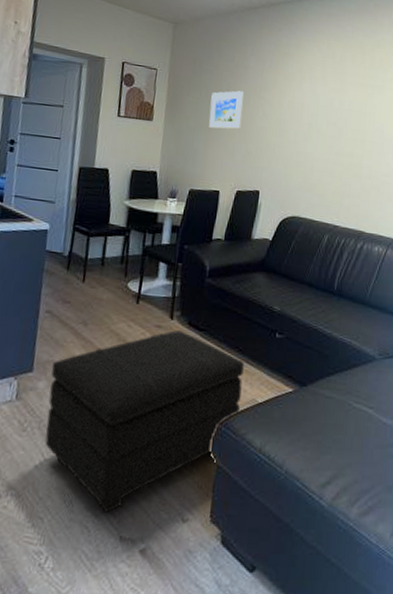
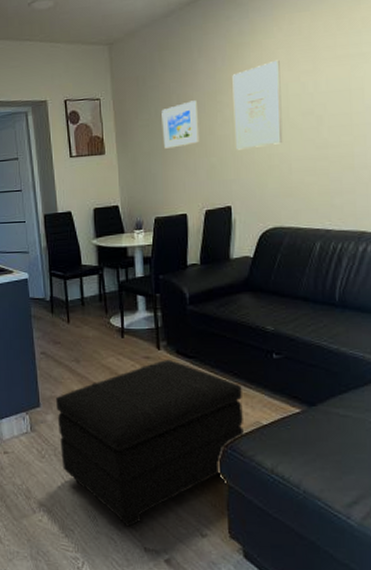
wall art: none [271,74,316,145] -> present [232,60,283,150]

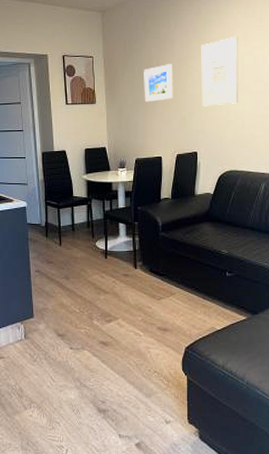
footstool: present [55,360,244,527] -> none [47,277,202,418]

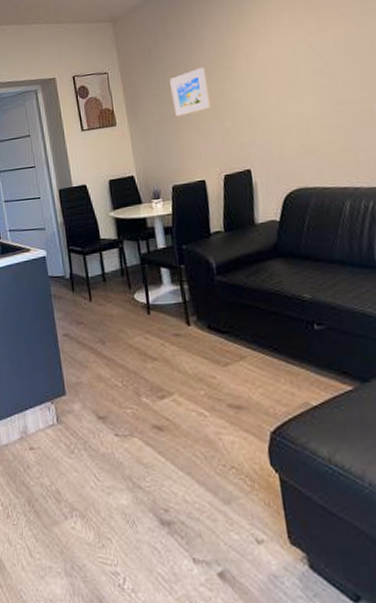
wall art: present [201,36,239,107] -> none [237,23,297,113]

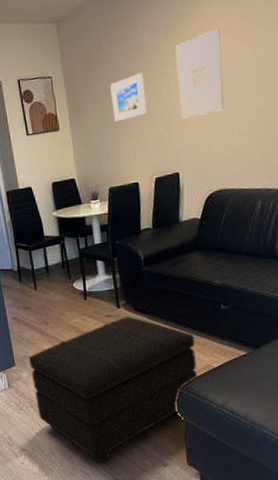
footstool: none [81,336,292,533] -> present [28,316,197,463]
wall art: none [237,23,297,113] -> present [175,28,225,119]

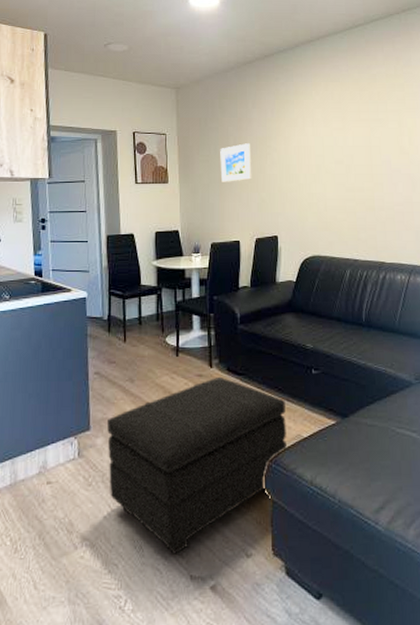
wall art: present [175,28,225,119] -> none [280,117,320,188]

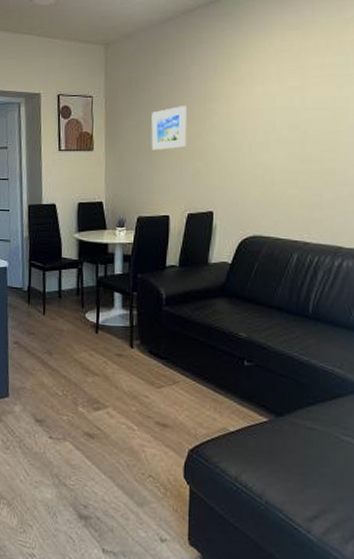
footstool: present [106,377,287,554] -> none [24,359,211,526]

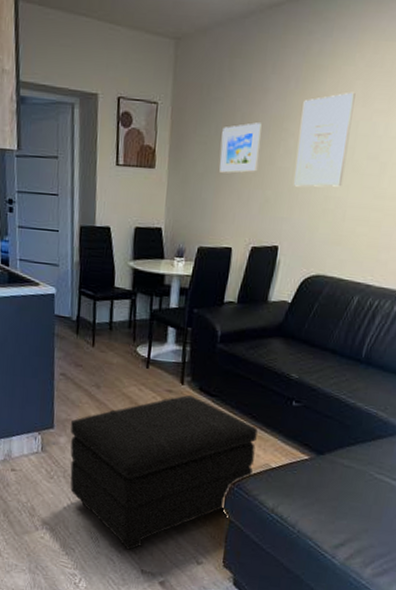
footstool: none [24,359,211,526] -> present [70,395,258,550]
wall art: none [221,74,269,157] -> present [294,92,355,187]

